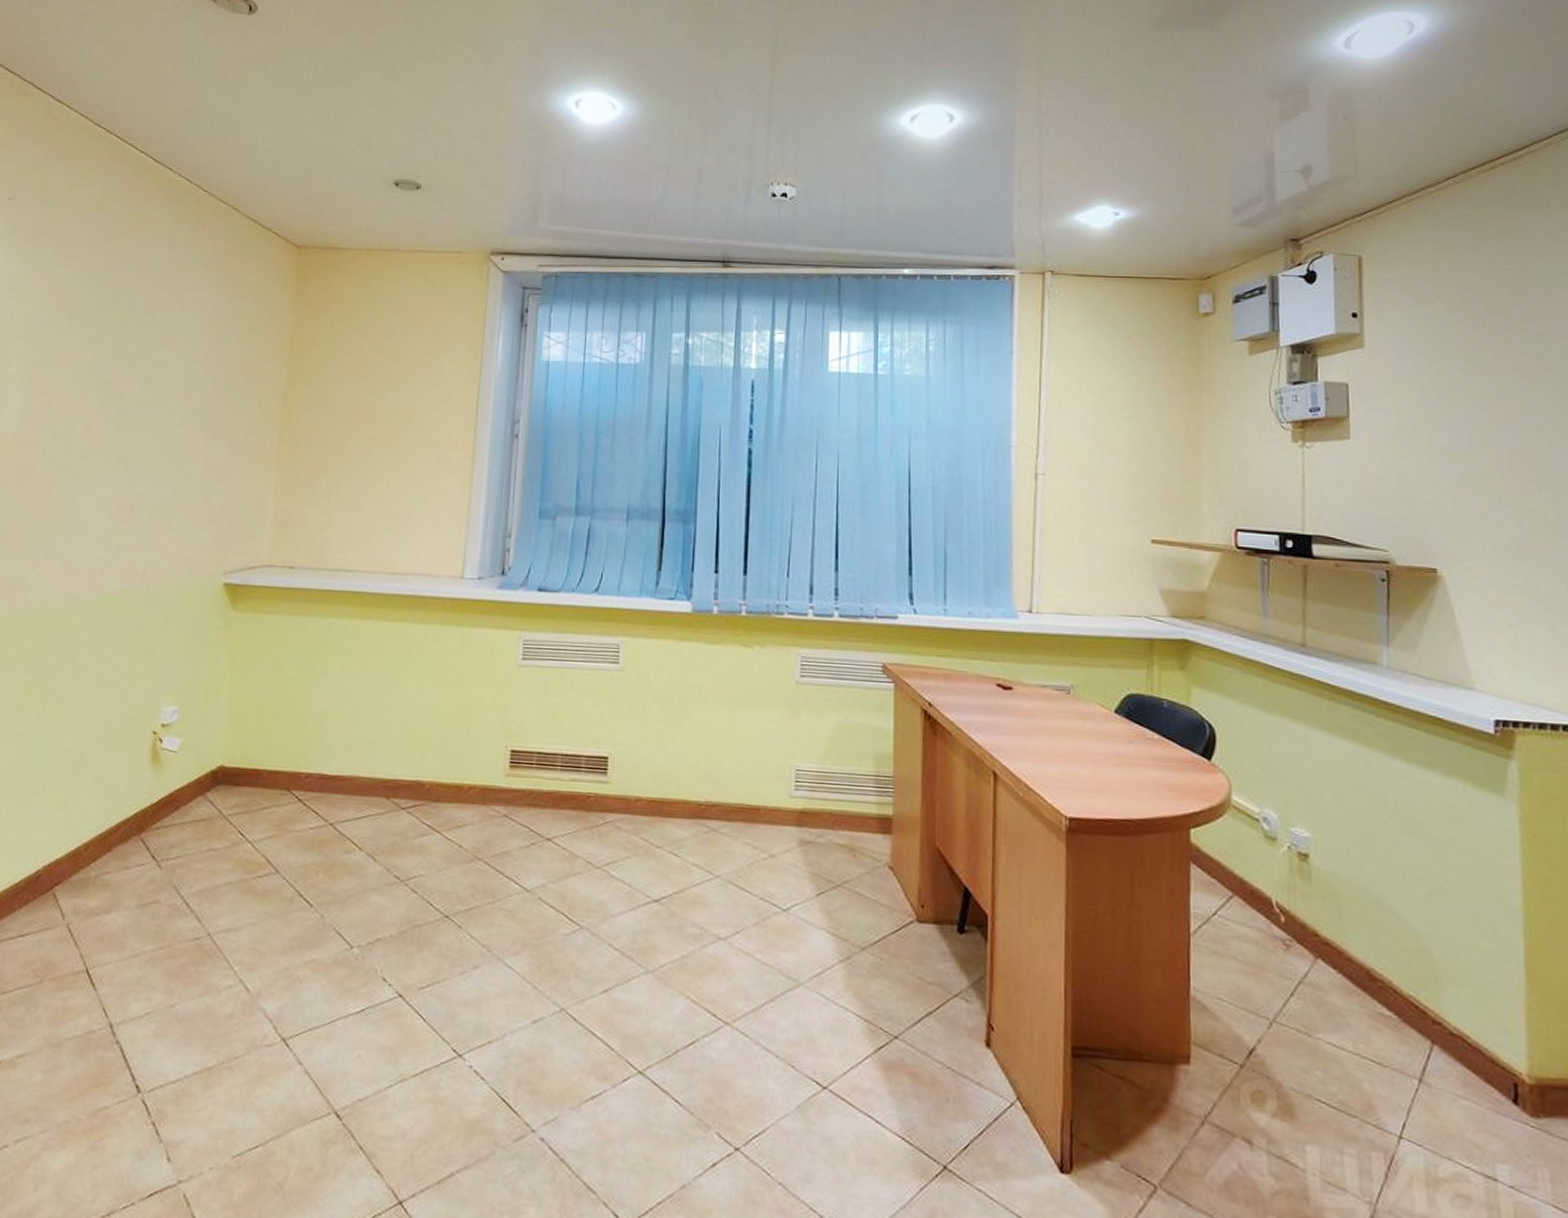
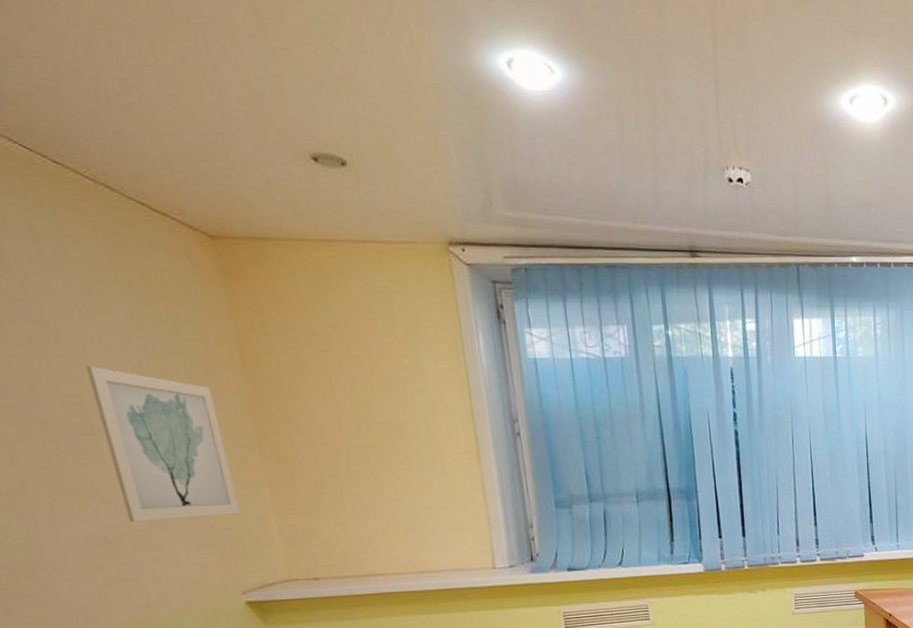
wall art: none [155,351,258,494] -> present [87,366,241,522]

